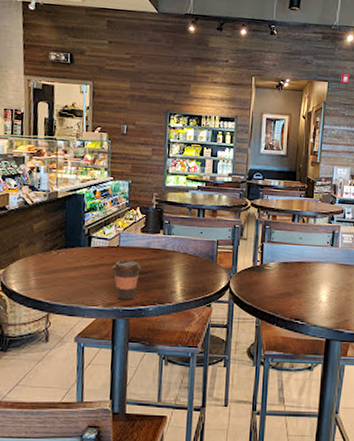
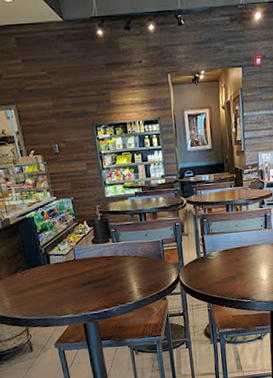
coffee cup: present [112,260,142,300] -> none [73,270,100,306]

